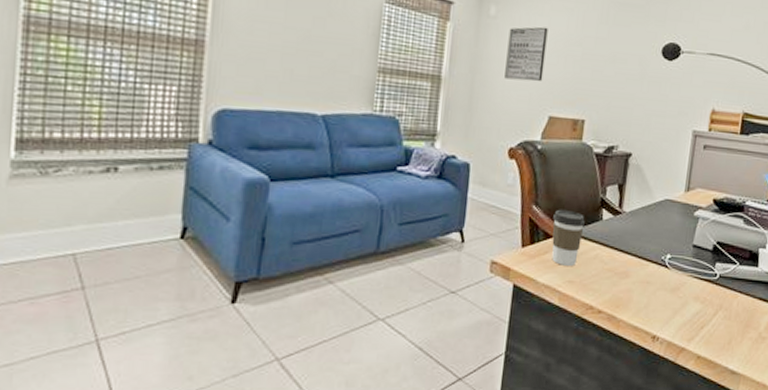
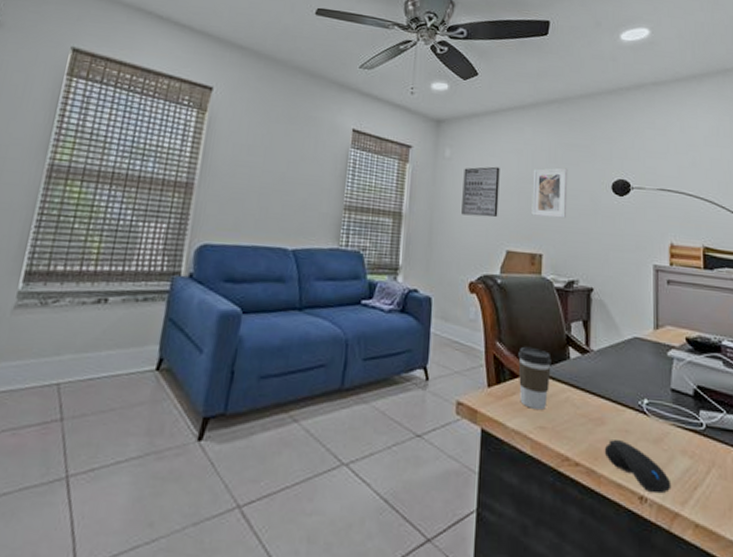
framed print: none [577,29,619,83] -> present [531,167,568,219]
computer mouse: none [625,289,682,333] -> present [604,439,672,494]

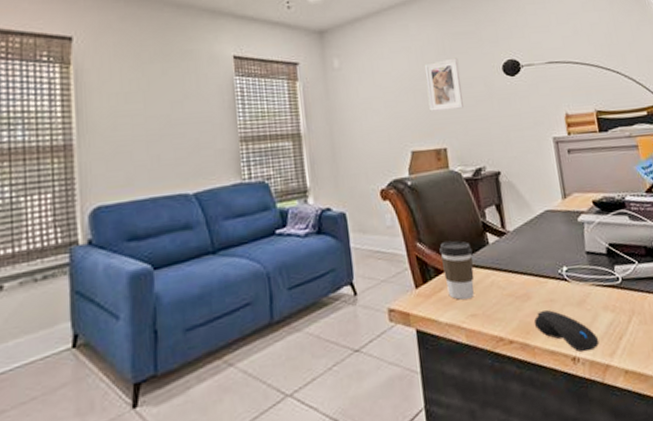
wall art: present [461,166,500,217] -> none [355,68,397,124]

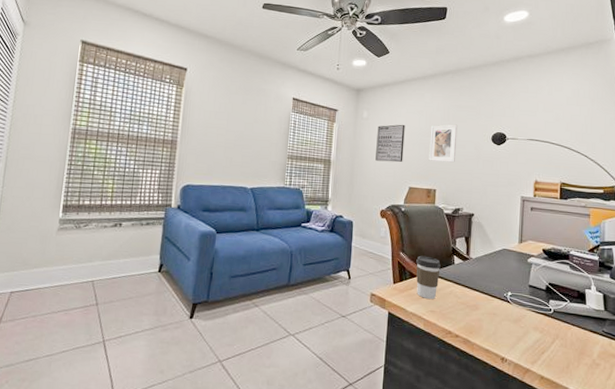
wall art: none [355,68,397,124] -> present [375,124,405,163]
computer mouse: present [533,309,599,352] -> none [477,319,525,356]

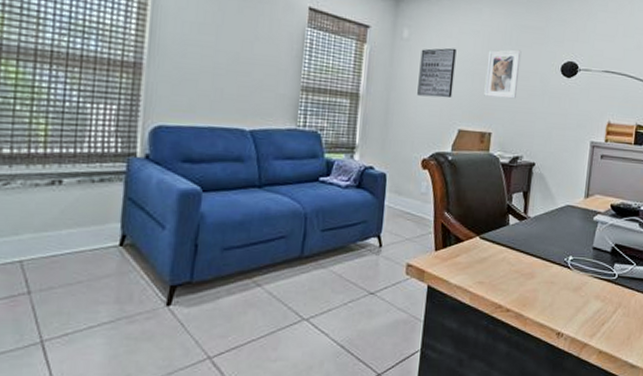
coffee cup: present [416,255,441,299] -> none [463,215,493,268]

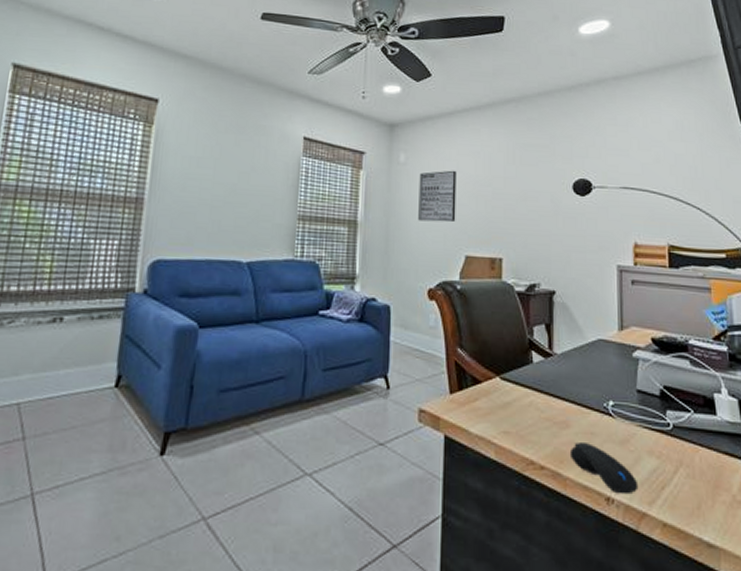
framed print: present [484,49,522,99] -> none [490,169,527,221]
computer mouse: none [531,289,584,330] -> present [569,441,639,495]

